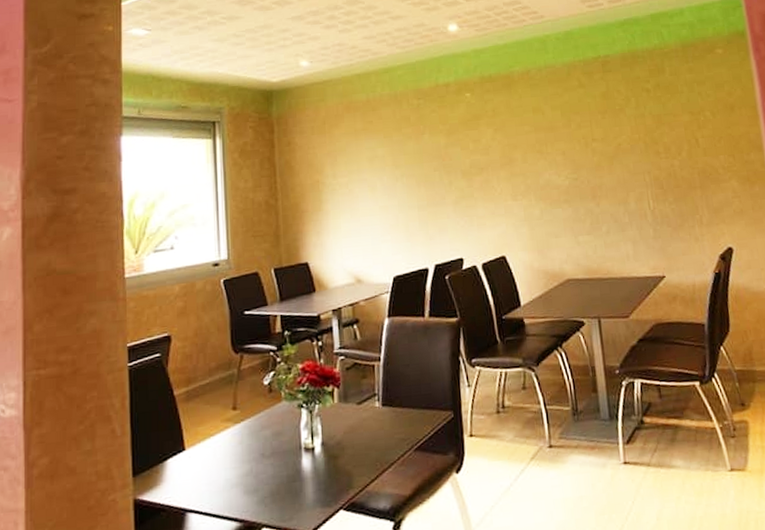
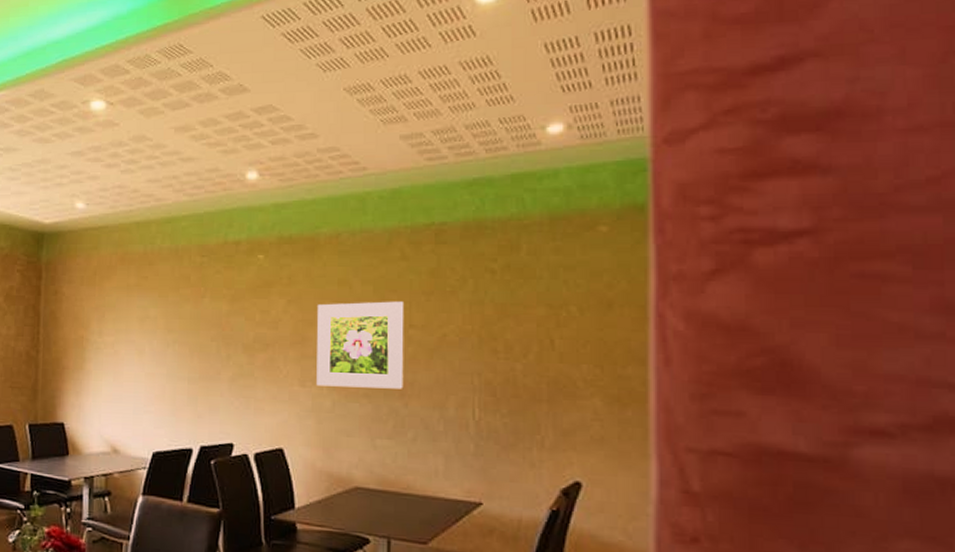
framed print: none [518,121,594,198] -> present [316,301,405,389]

